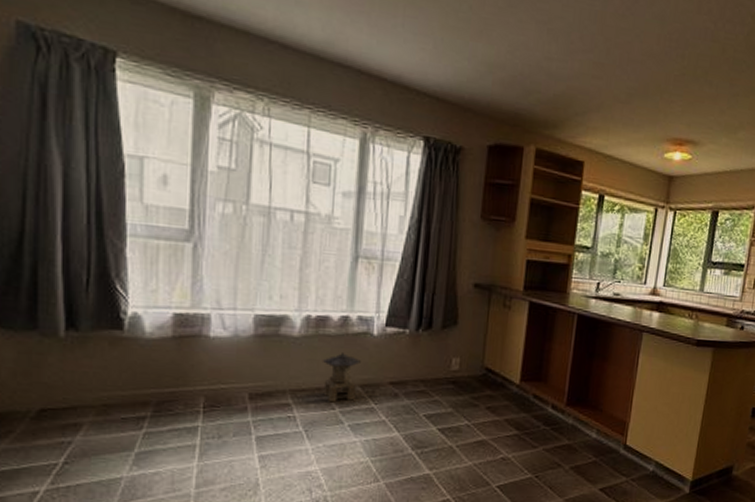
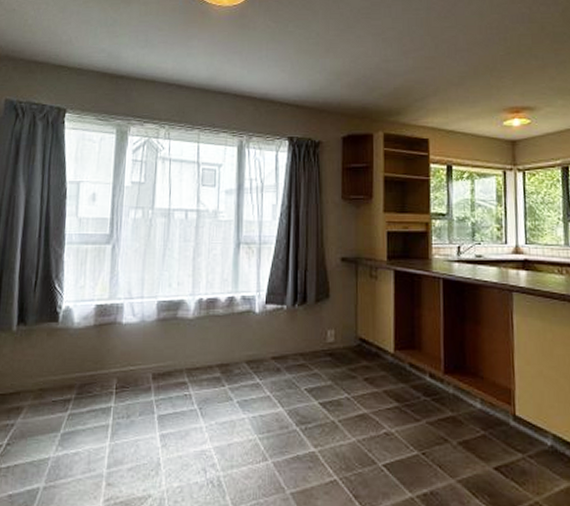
lantern: present [323,353,361,403] -> none [214,331,246,380]

